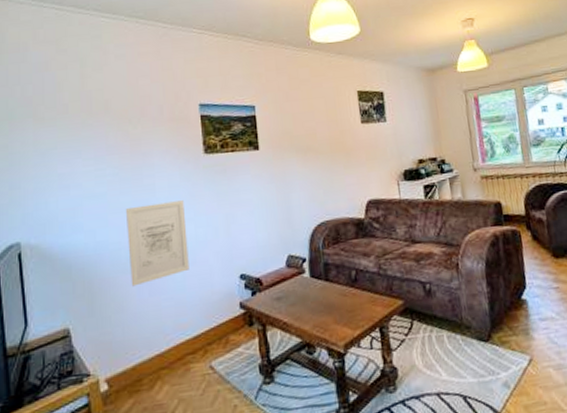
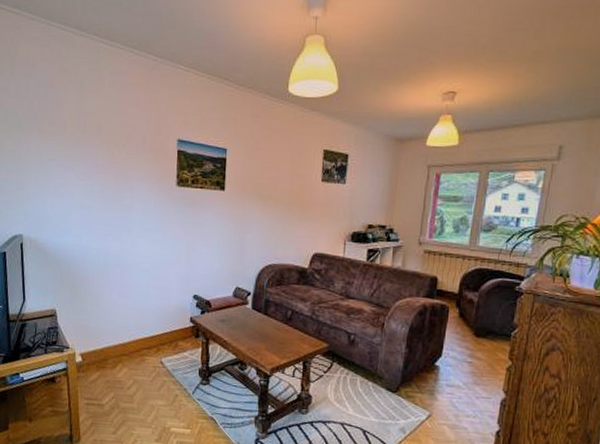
wall art: present [126,200,189,287] -> none [105,221,155,288]

